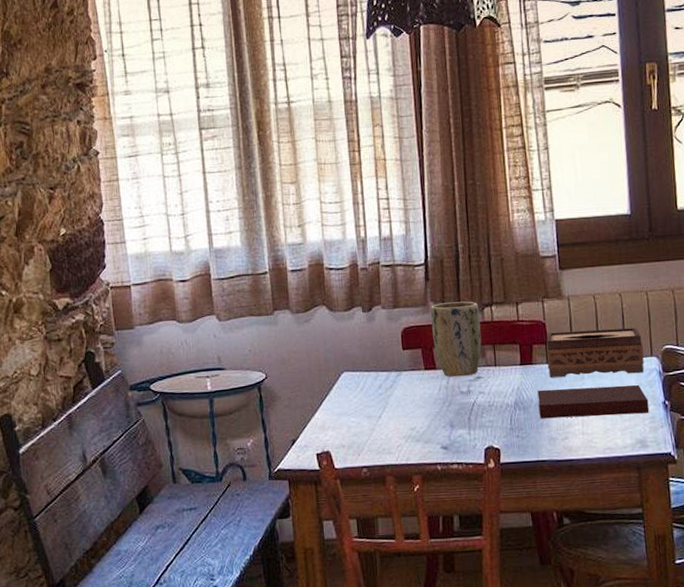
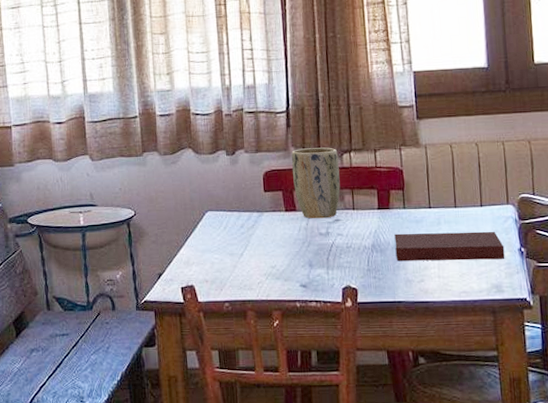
tissue box: present [546,328,644,378] -> none [403,176,500,222]

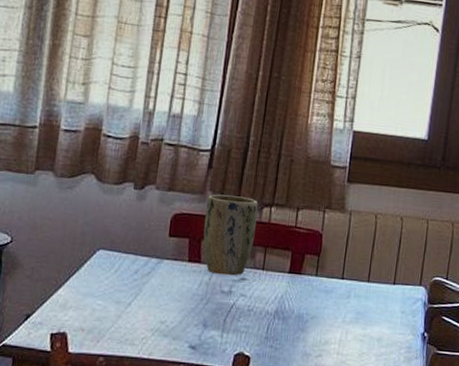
notebook: present [394,231,505,262] -> none [297,302,409,342]

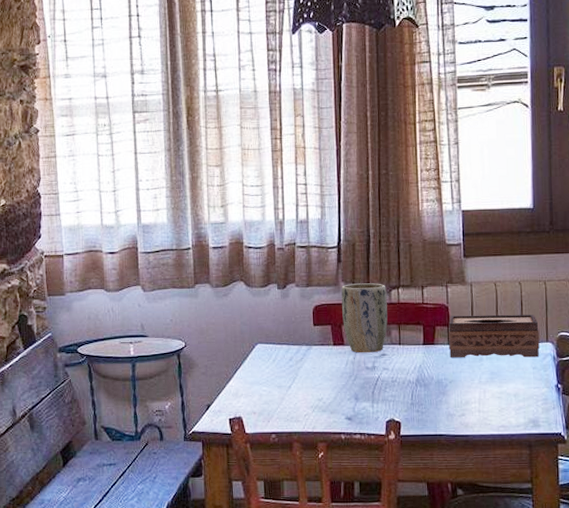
tissue box: none [315,244,414,301] -> present [448,314,540,358]

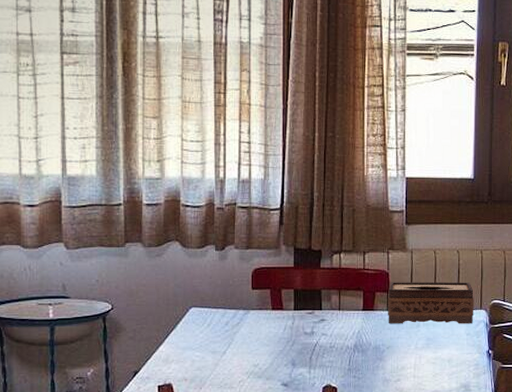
plant pot: present [341,283,388,353] -> none [282,247,328,318]

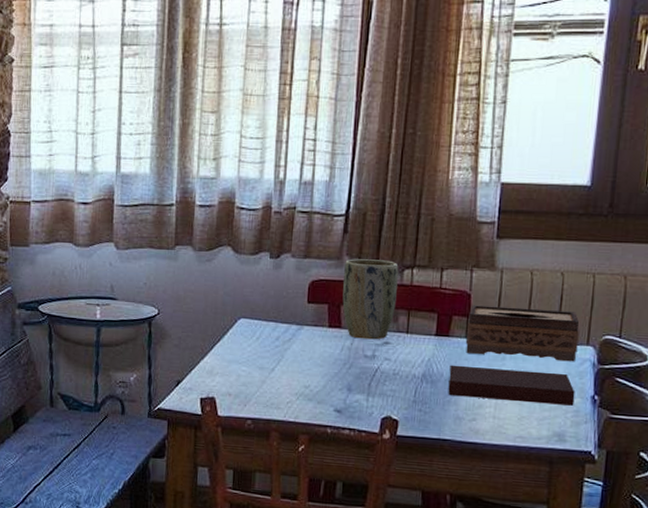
plant pot: none [282,247,328,318] -> present [342,259,399,340]
notebook: none [376,334,475,362] -> present [448,365,575,406]

